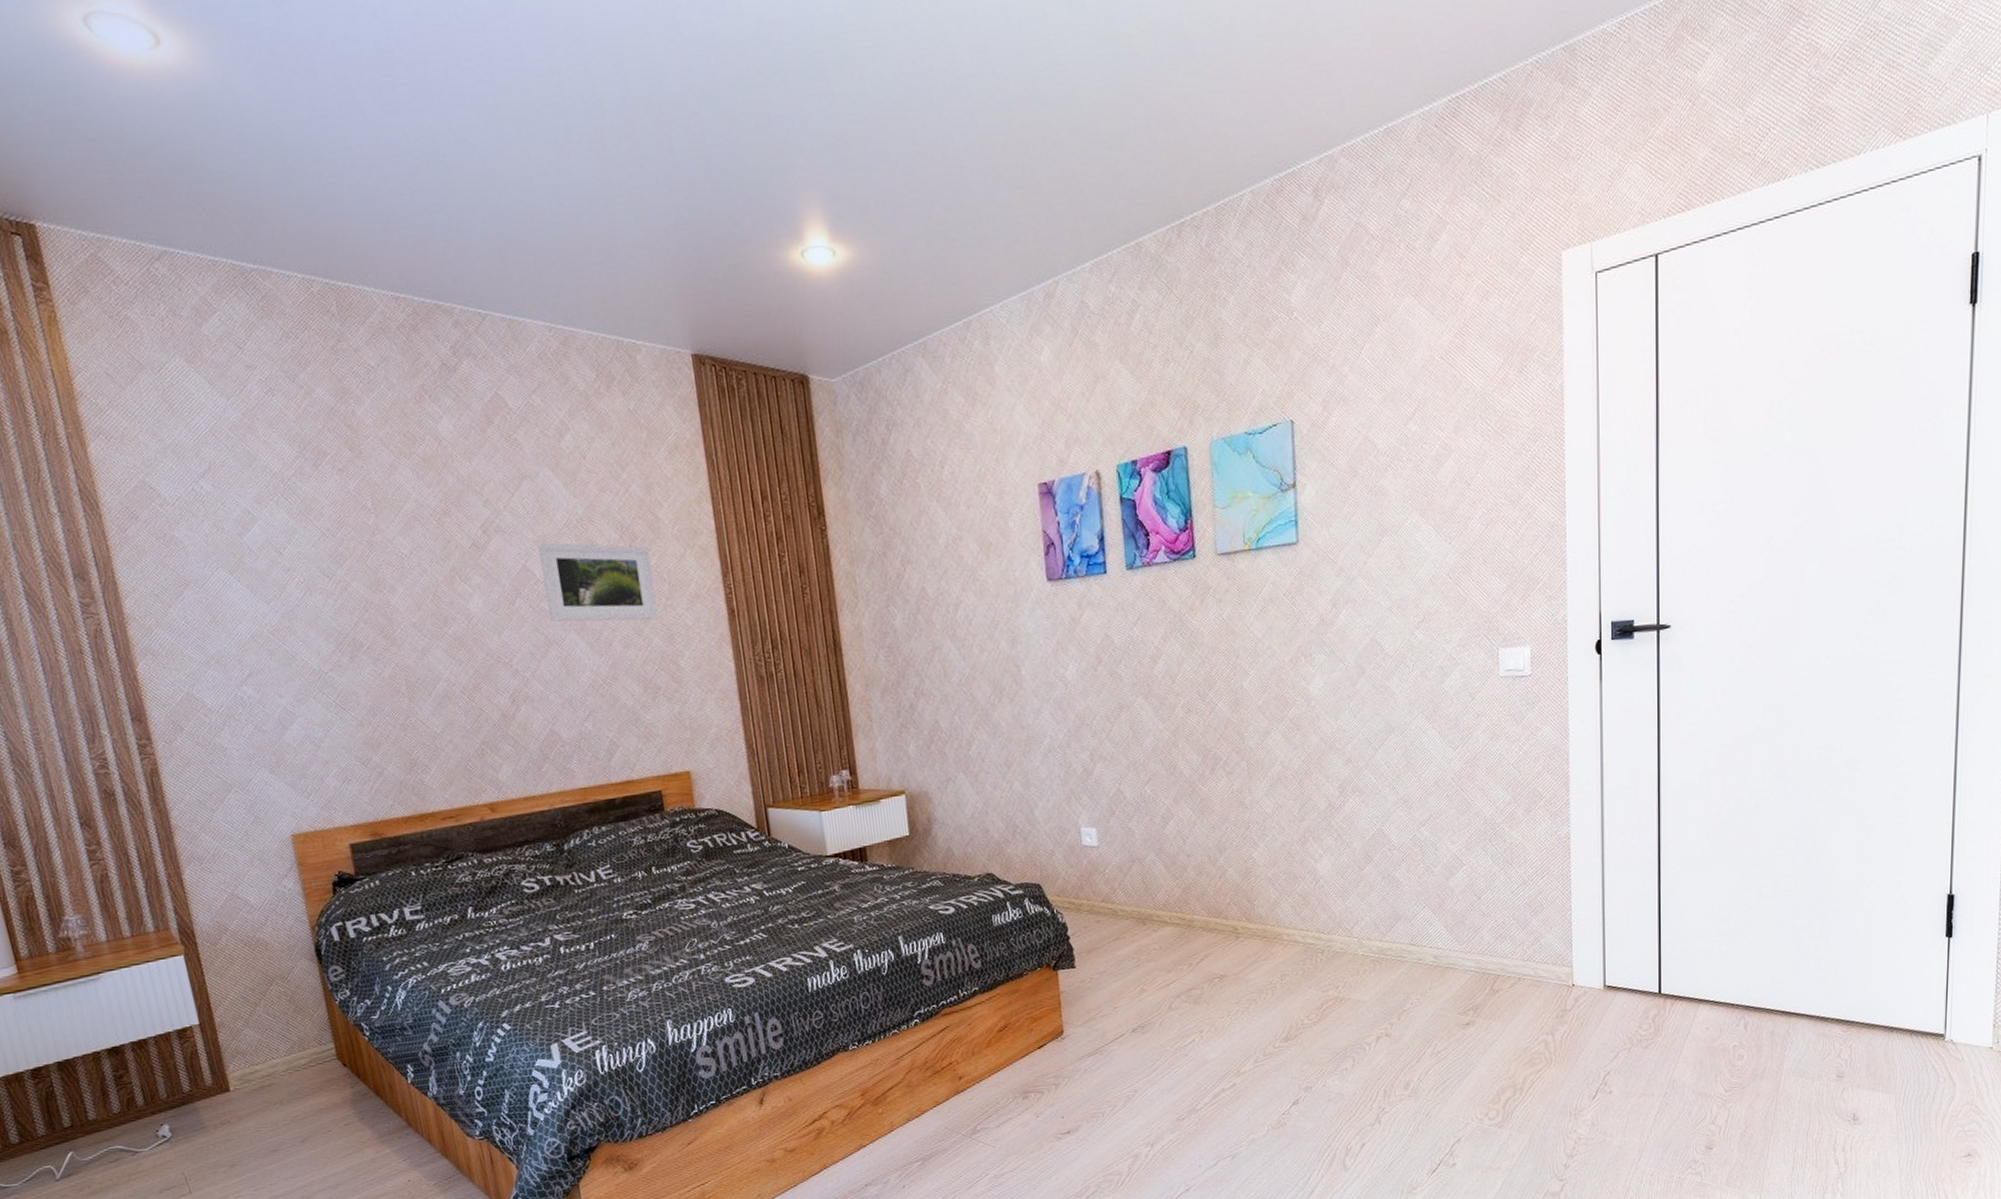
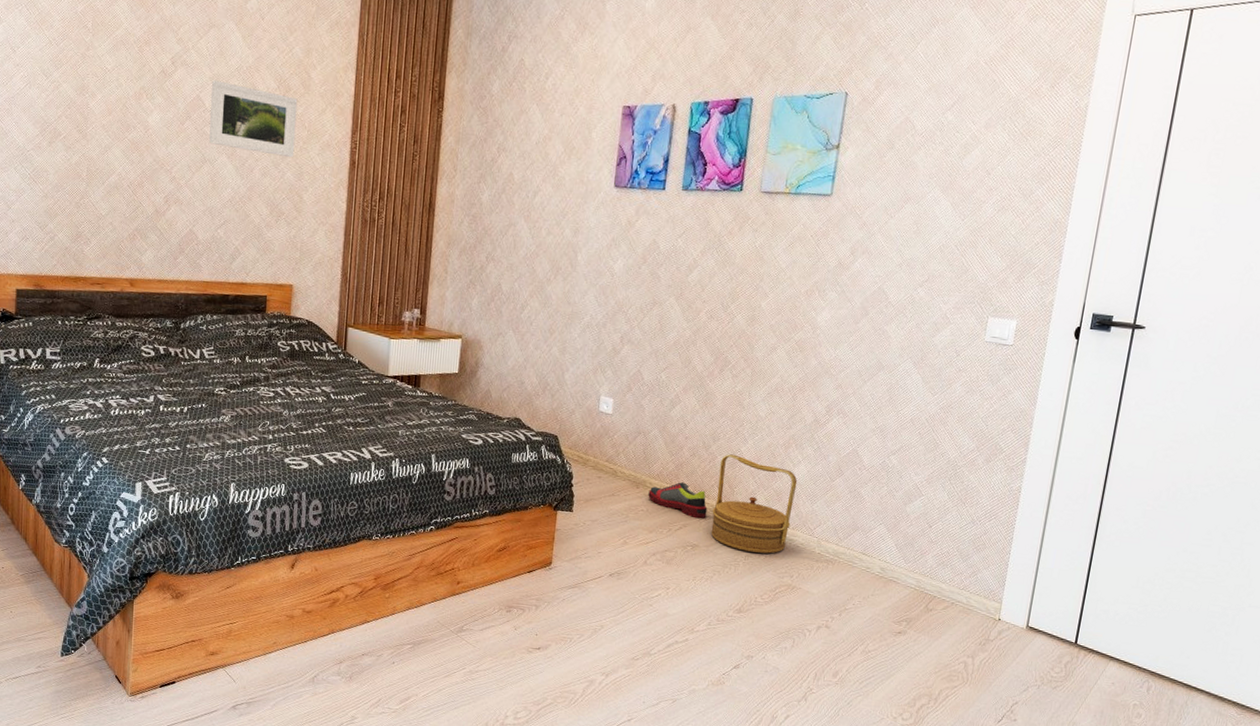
shoe: none [1157,907,1229,945] -> present [648,482,708,519]
basket: none [1232,863,1325,971] -> present [711,454,798,554]

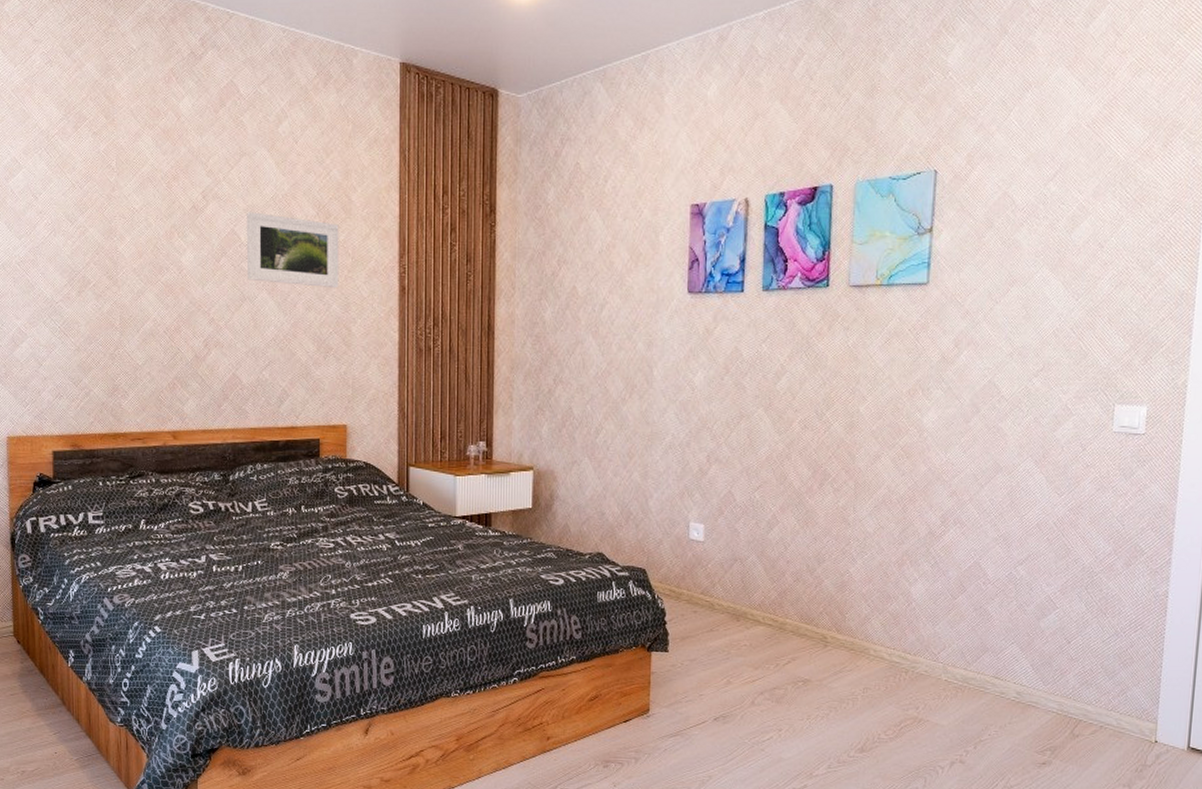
shoe: present [648,482,708,519] -> none [750,611,817,651]
basket: present [711,454,798,554] -> none [823,576,915,684]

